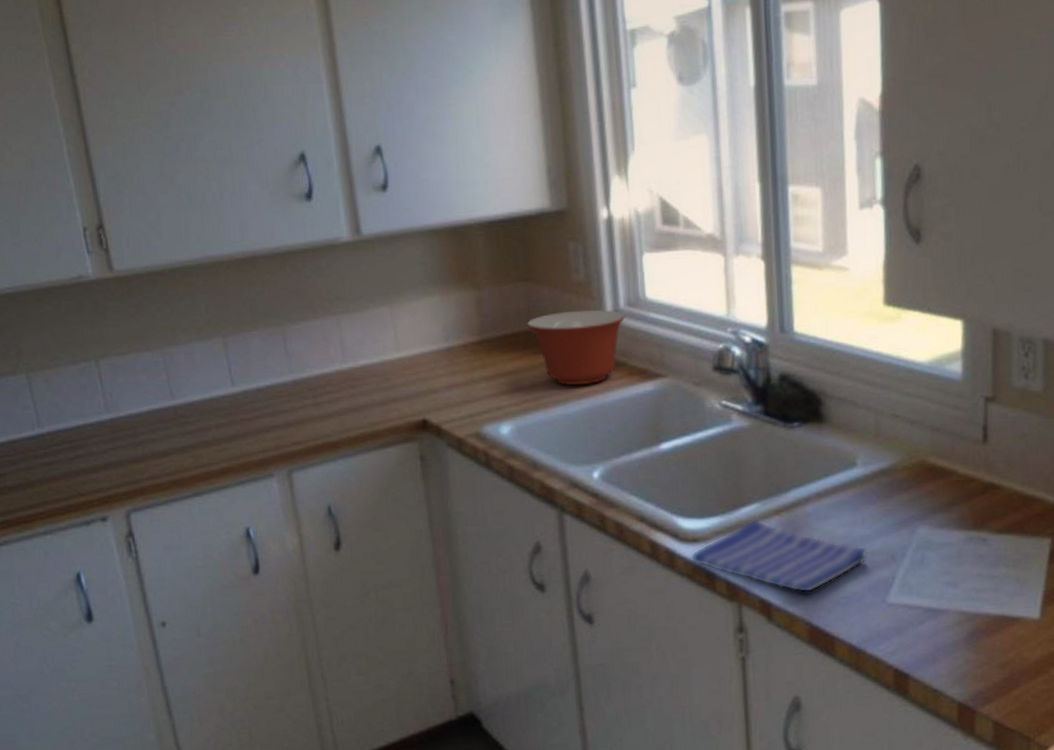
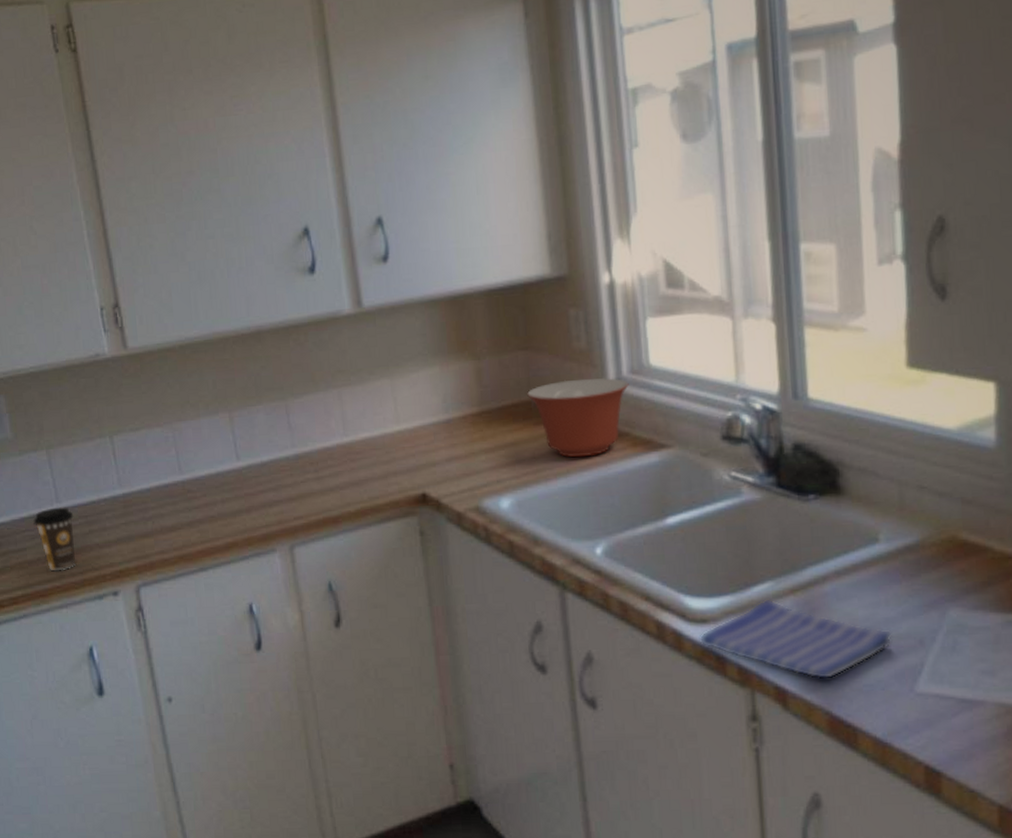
coffee cup: none [13,432,60,497] -> present [33,507,76,571]

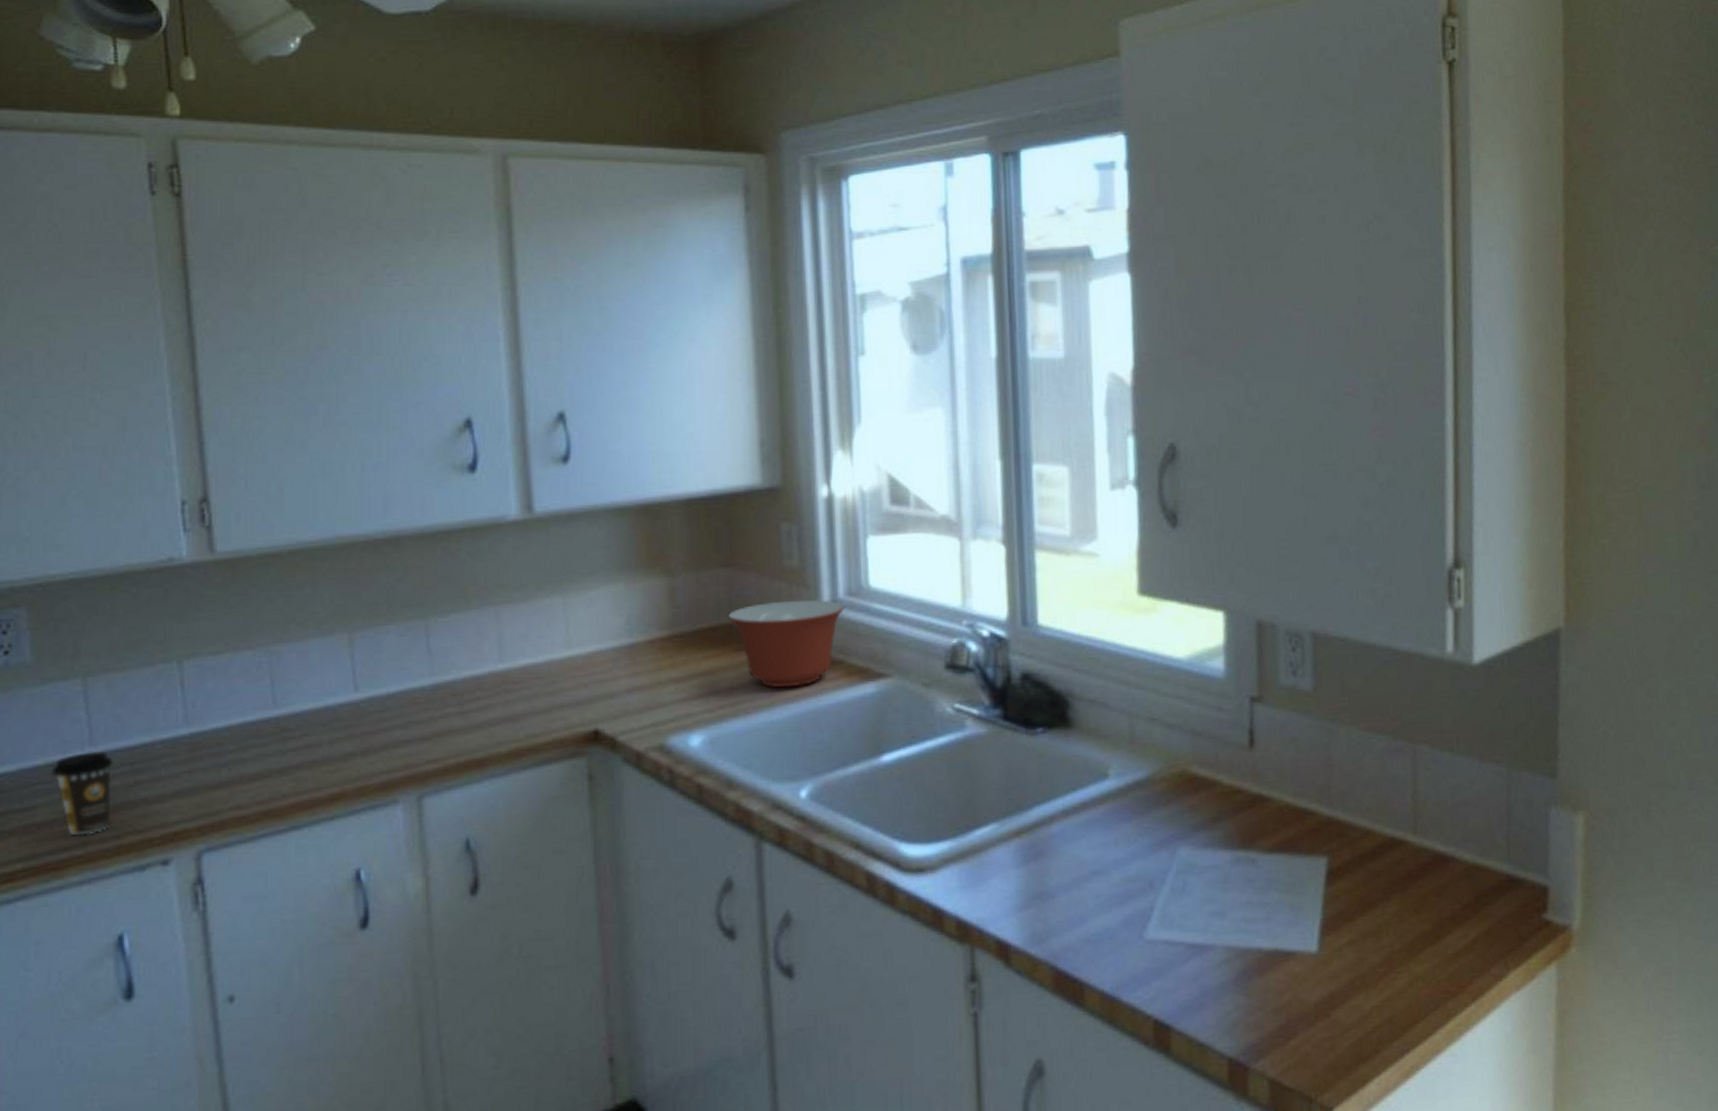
dish towel: present [699,599,893,680] -> none [914,842,1122,931]

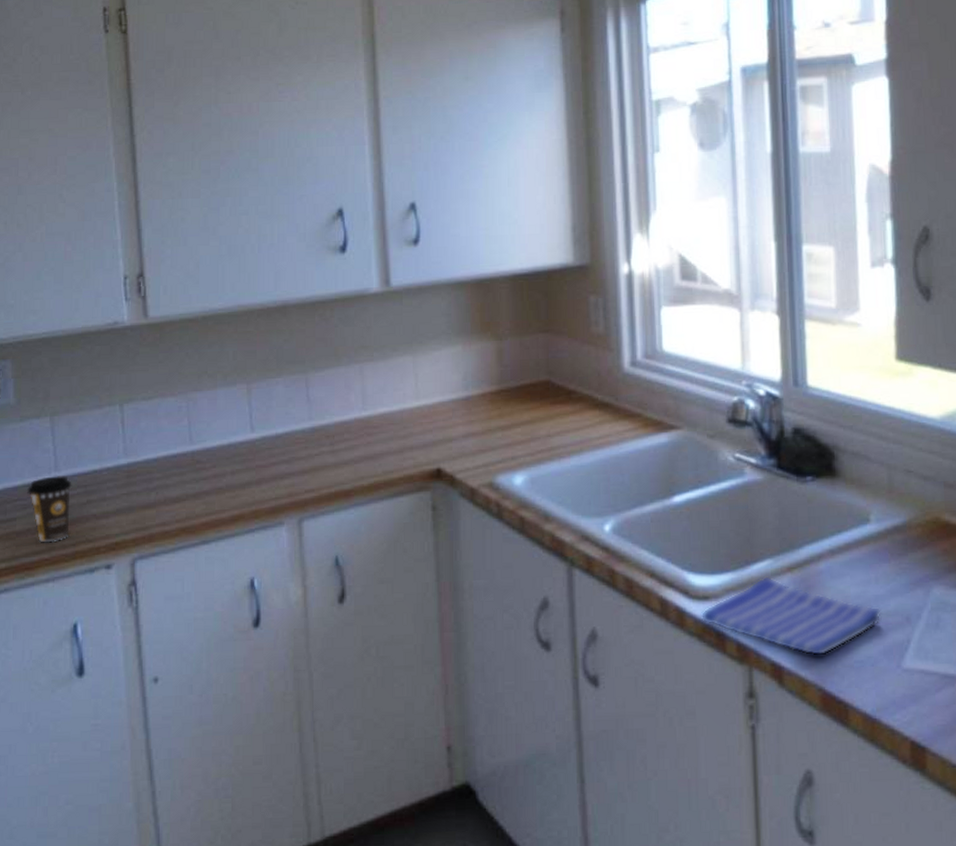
mixing bowl: present [728,599,845,688] -> none [545,361,643,437]
dish towel: none [914,842,1122,931] -> present [700,576,882,656]

